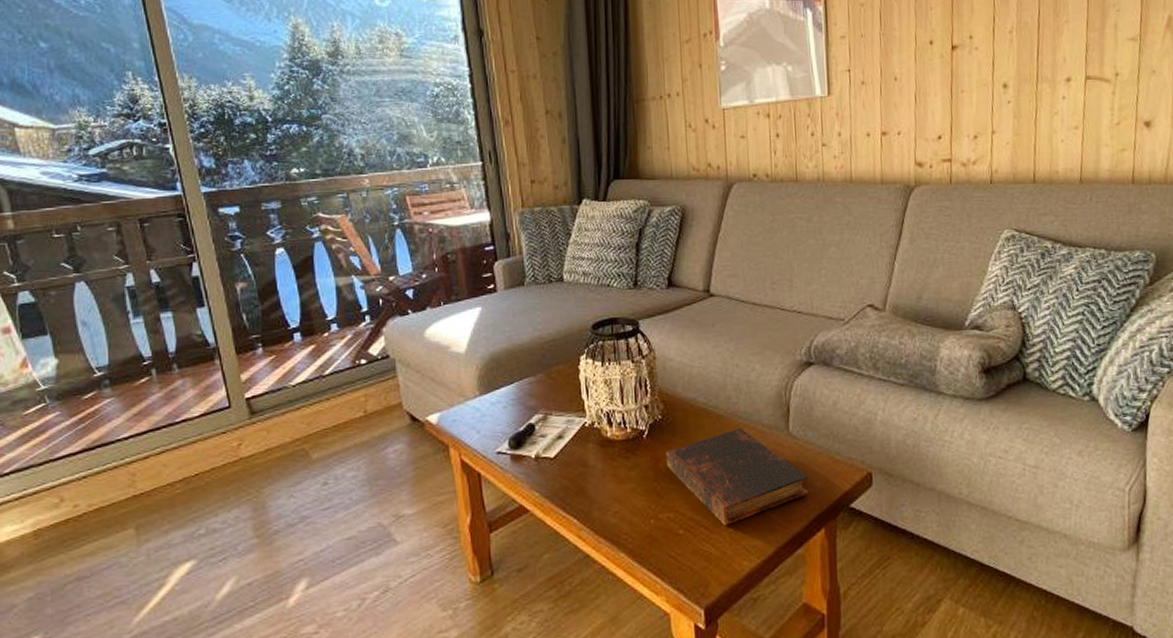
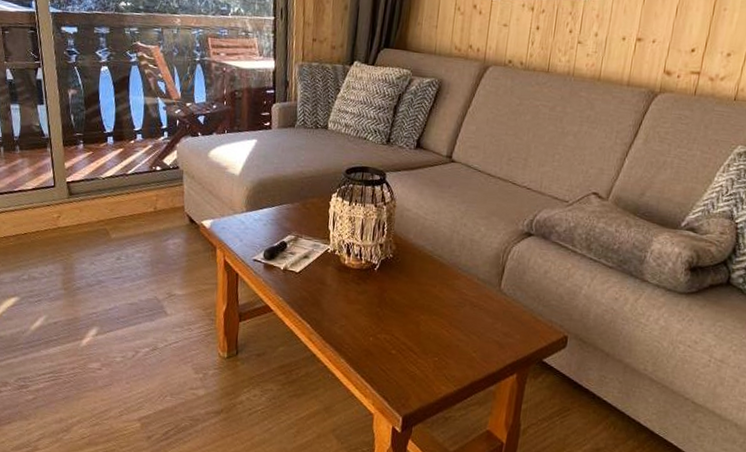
book: present [666,427,809,526] -> none [390,277,511,355]

